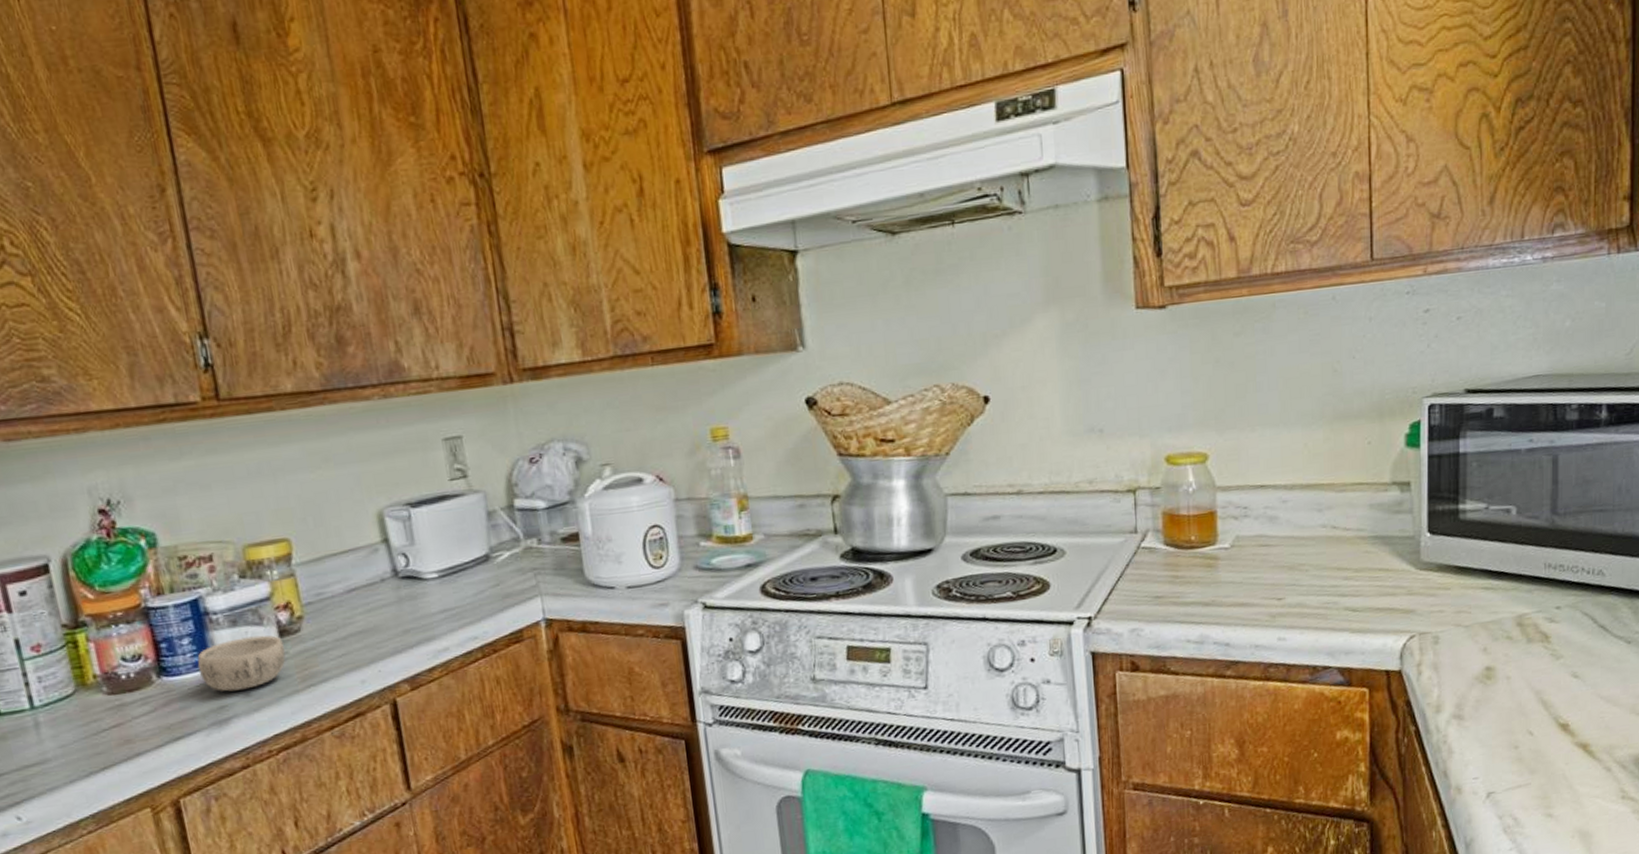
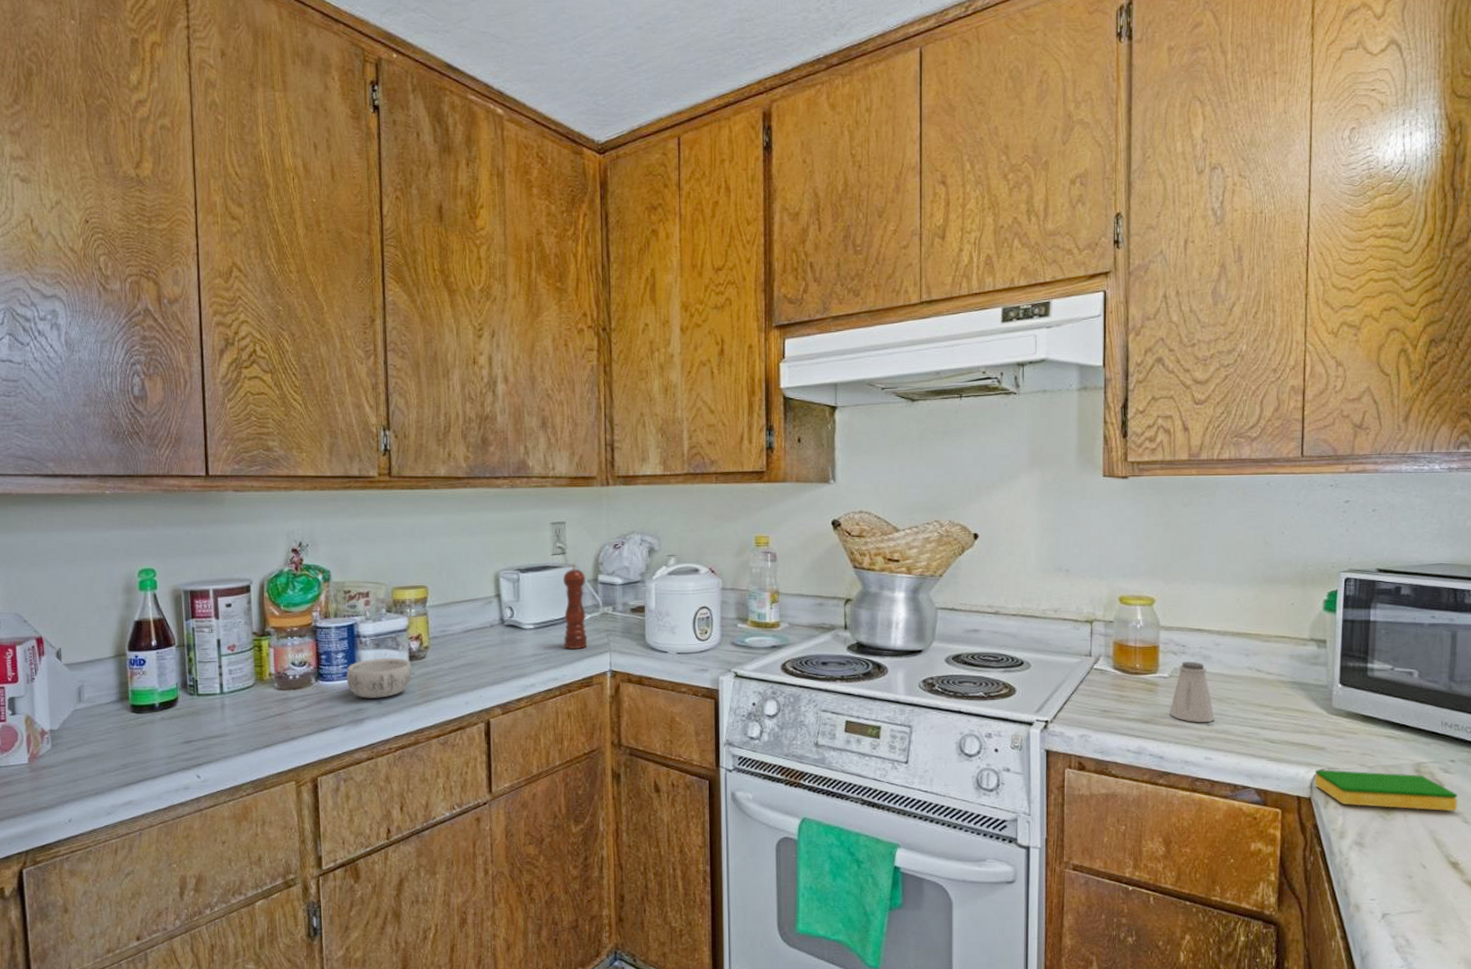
pepper mill: none [468,487,511,599] -> present [563,563,588,649]
saltshaker: none [1232,525,1287,598] -> present [1169,661,1215,722]
dish sponge: none [1404,628,1566,674] -> present [1314,769,1458,811]

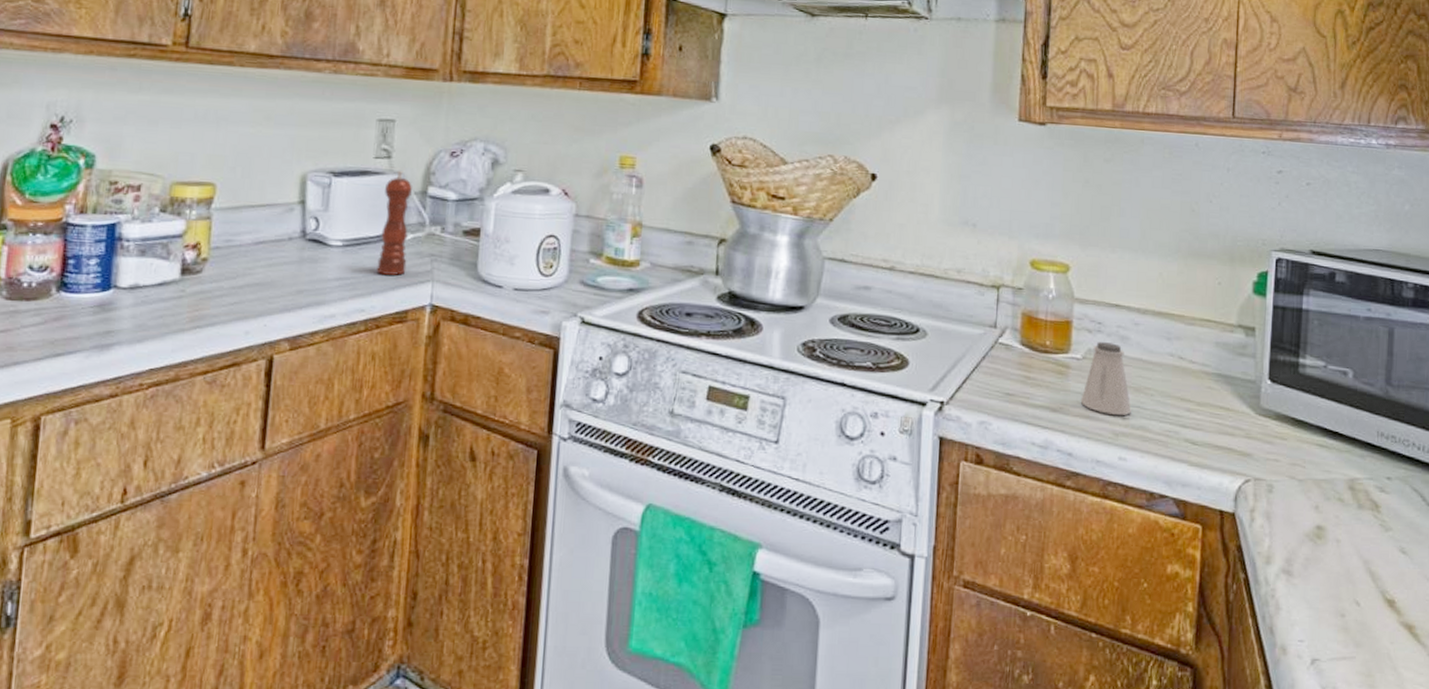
decorative bowl: present [346,658,413,698] -> none [96,268,183,319]
dish sponge: present [1314,769,1458,811] -> none [1239,479,1395,538]

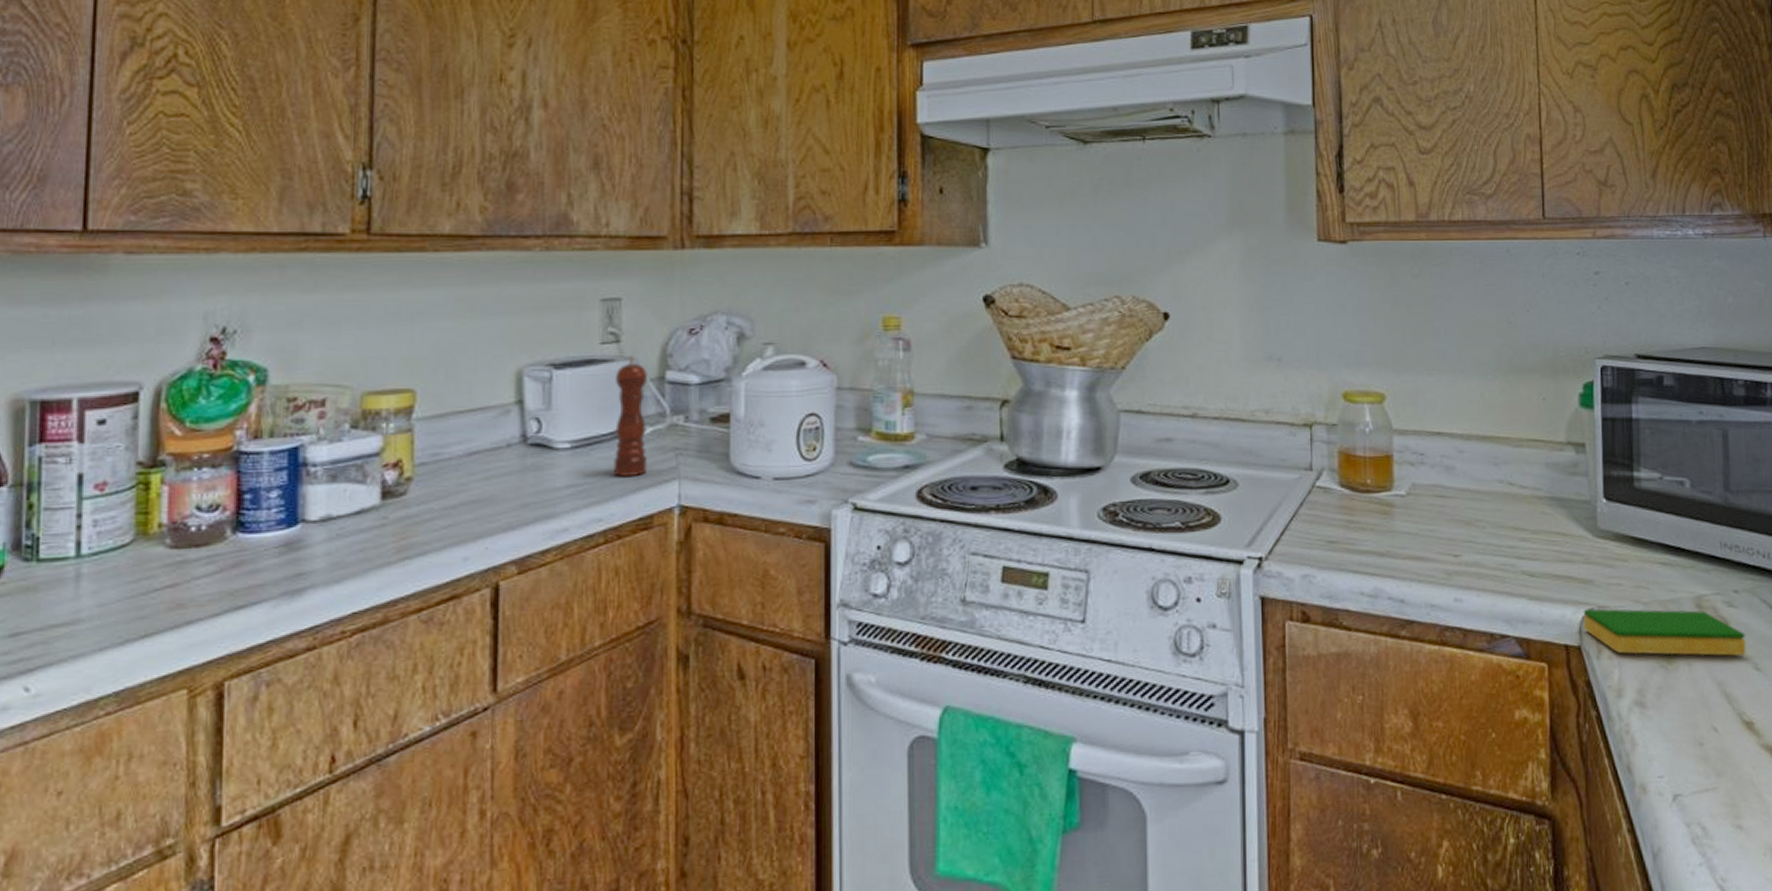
saltshaker: present [1080,341,1131,415] -> none [1408,473,1463,553]
dish sponge: none [1239,479,1395,538] -> present [1583,608,1747,656]

